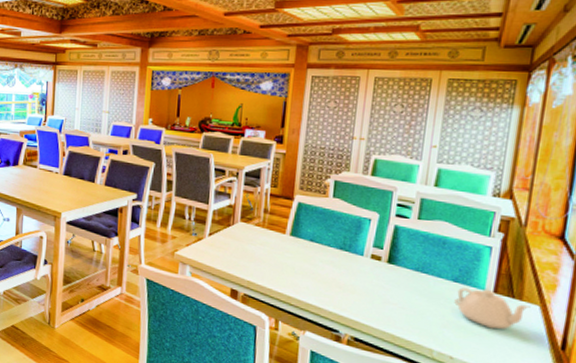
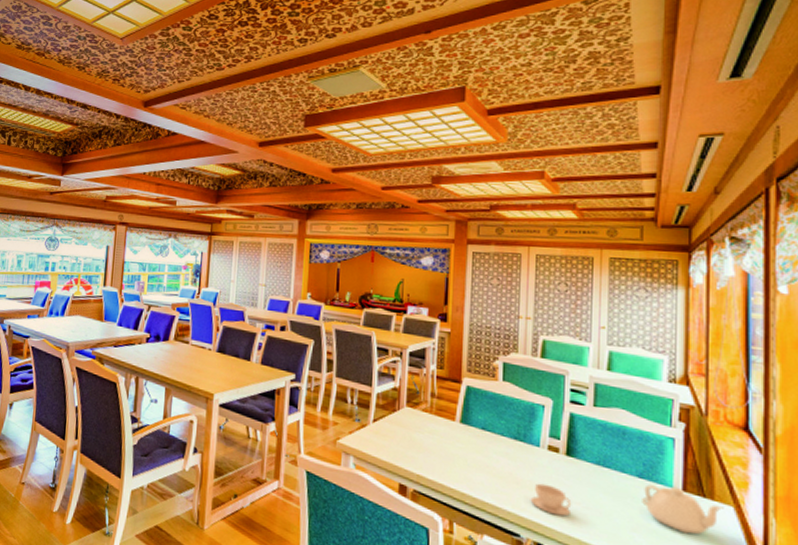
teacup: none [350,287,389,315] -> present [530,483,572,517]

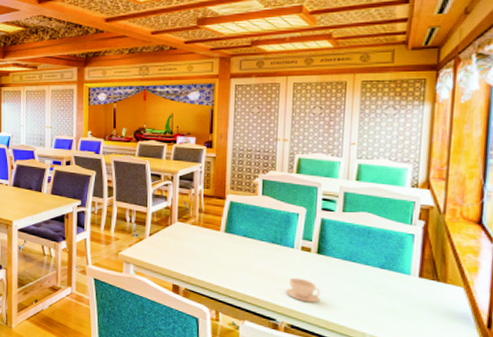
teapot: present [642,484,724,534] -> none [382,274,455,312]

